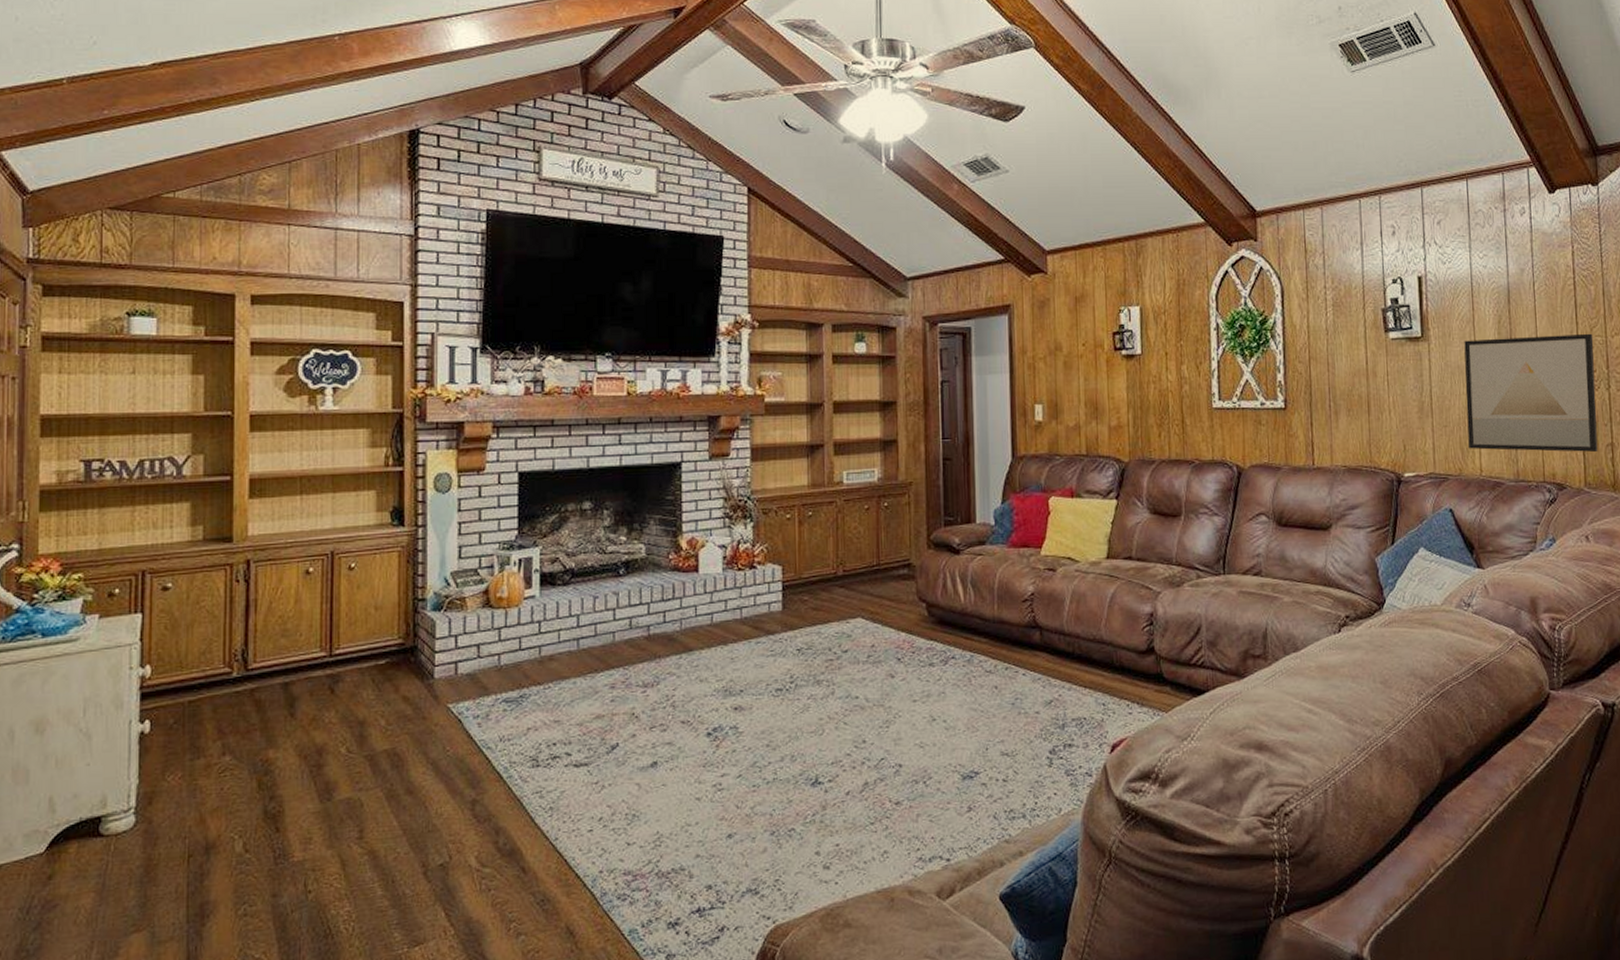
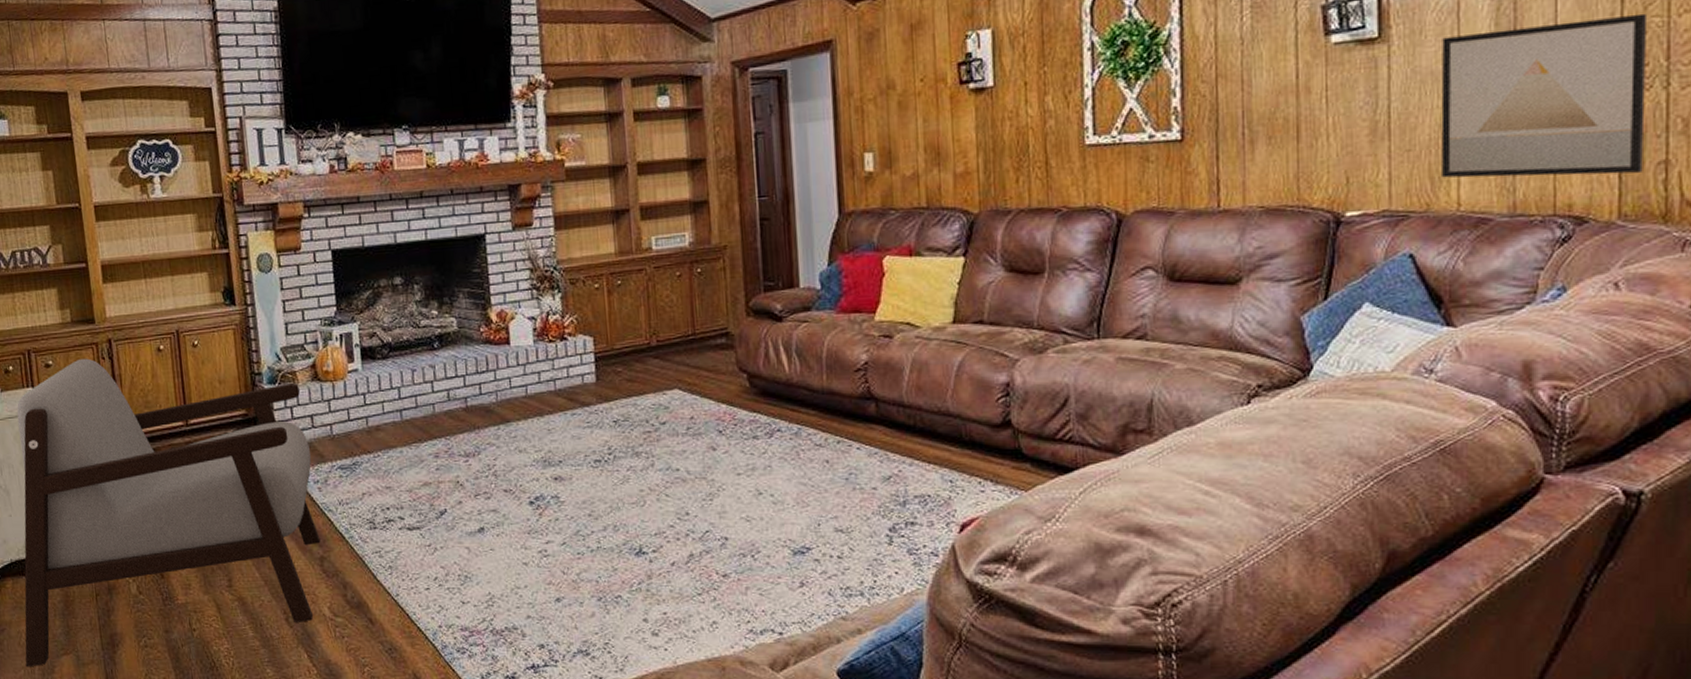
armchair: none [79,580,474,951] -> present [16,358,321,667]

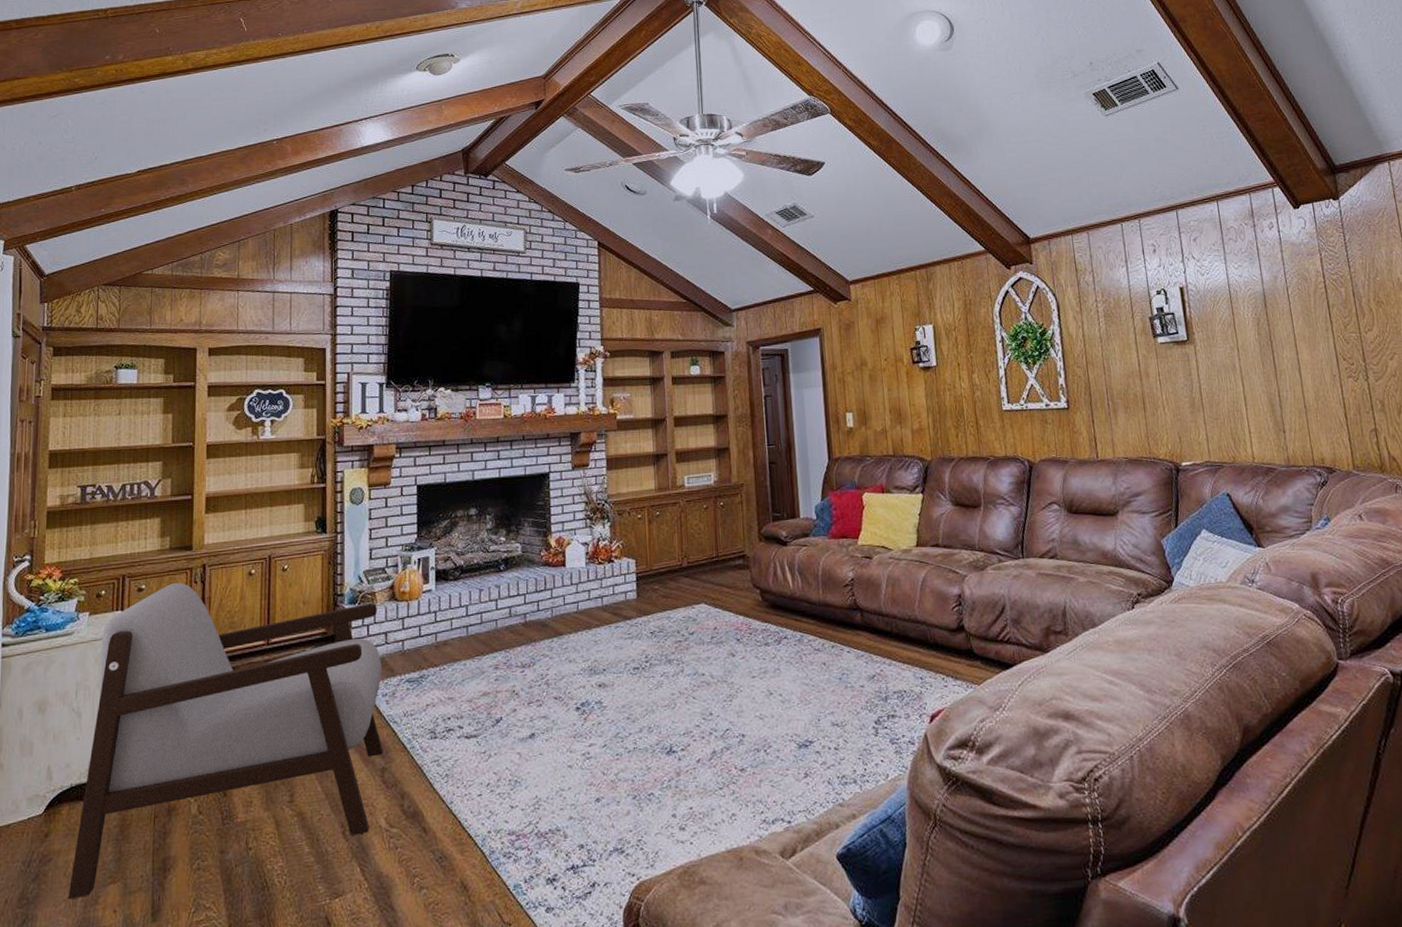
wall art: present [1441,13,1648,178] -> none [1227,330,1363,439]

